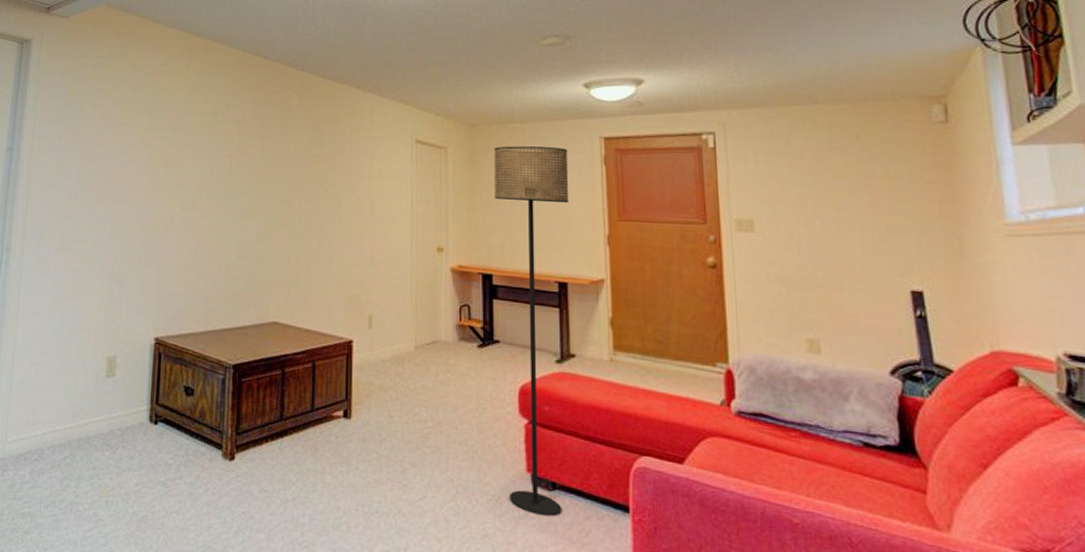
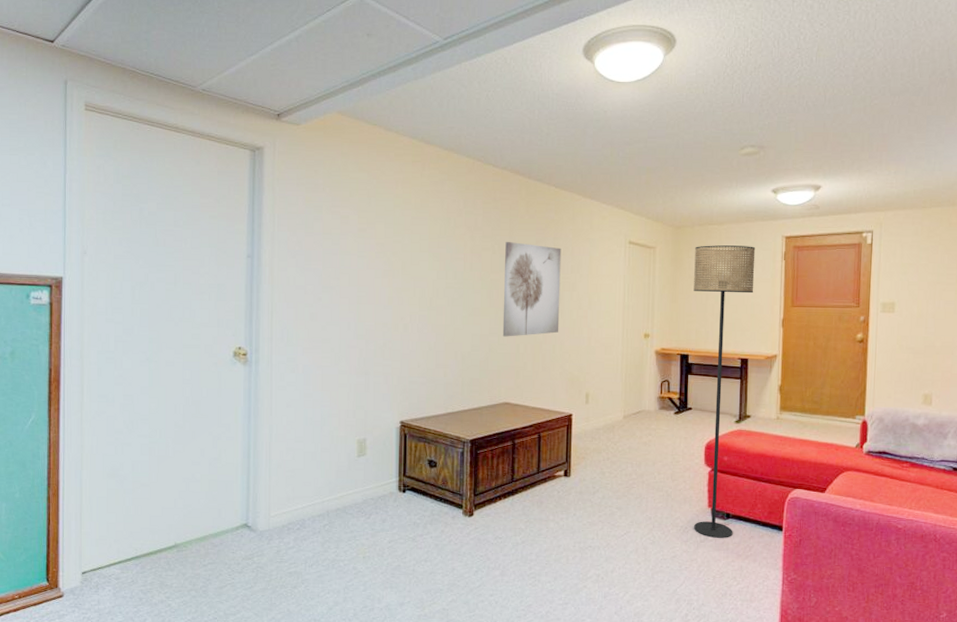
wall art: none [272,139,339,245] -> present [502,242,561,337]

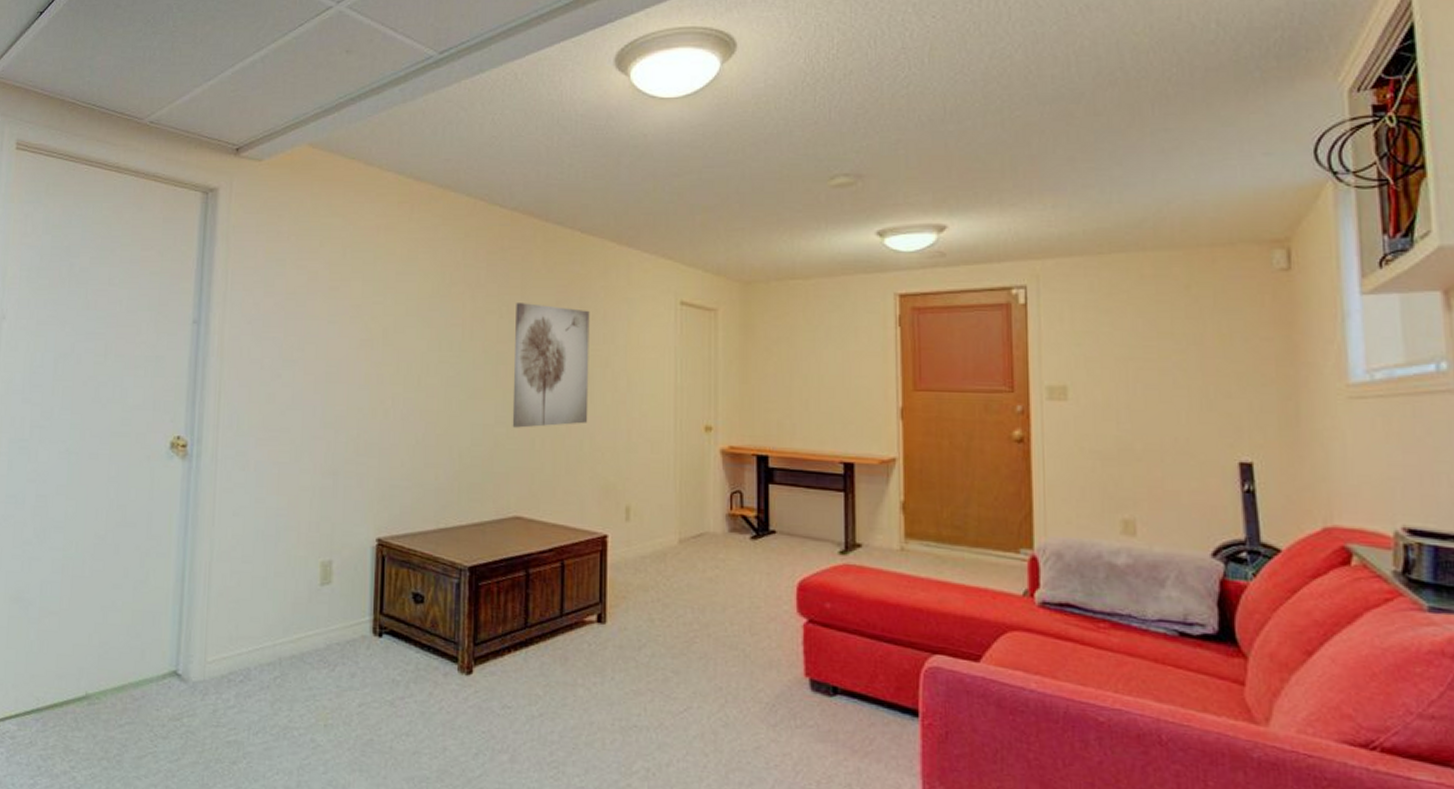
floor lamp: present [694,245,756,538] -> none [772,306,858,724]

